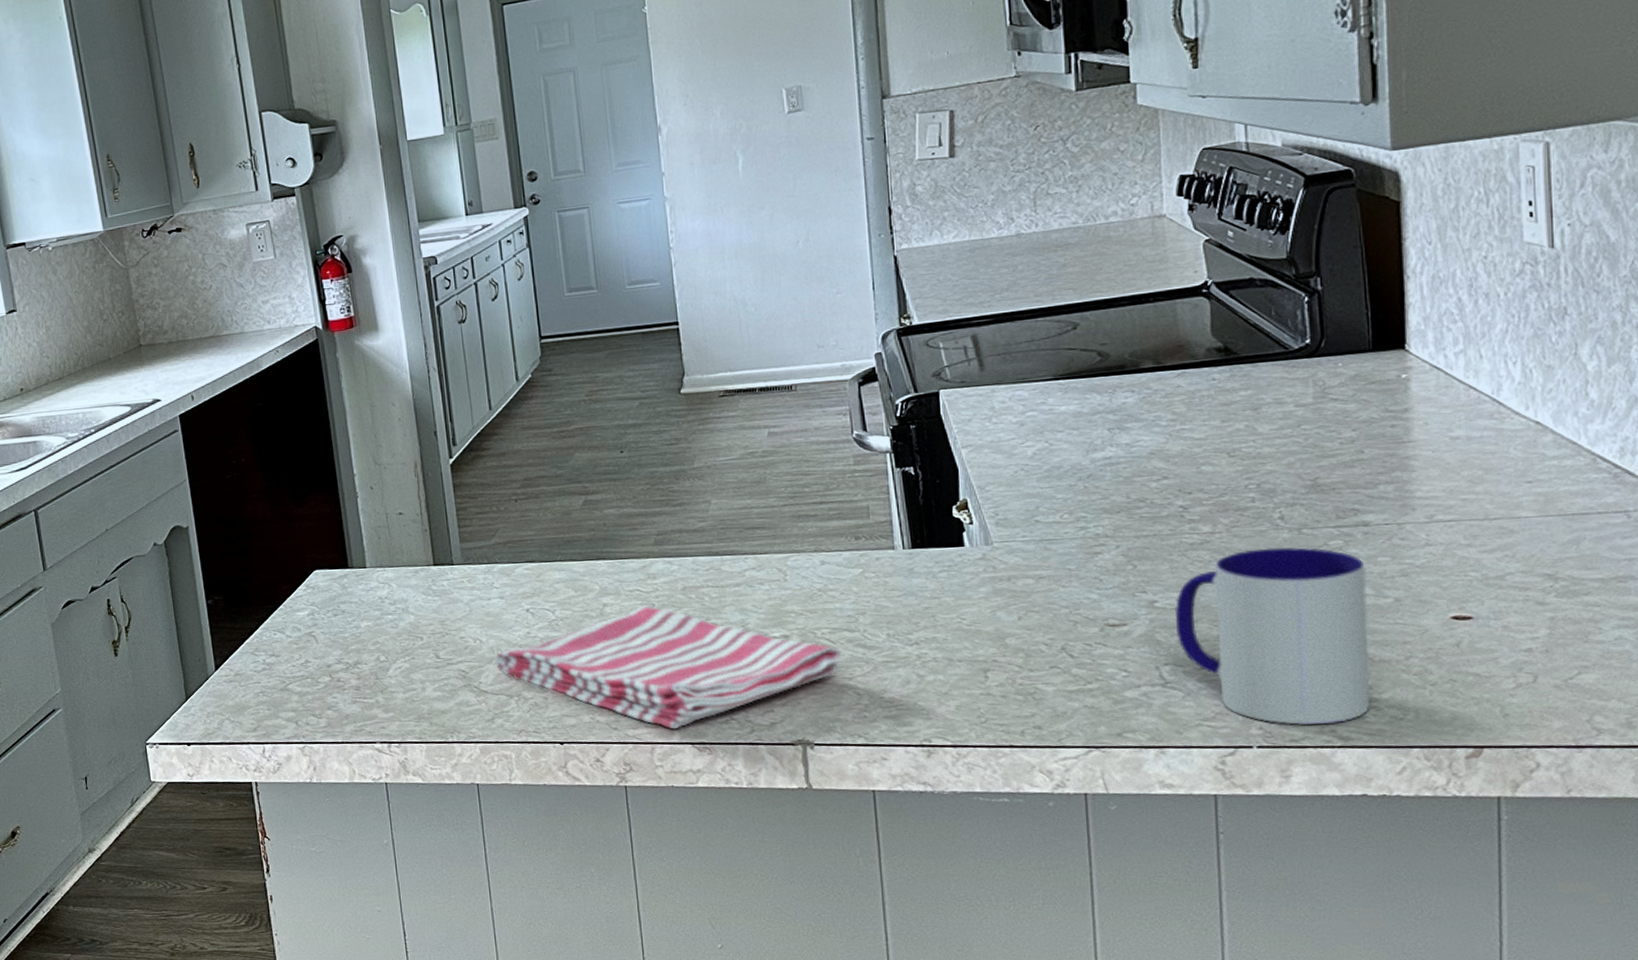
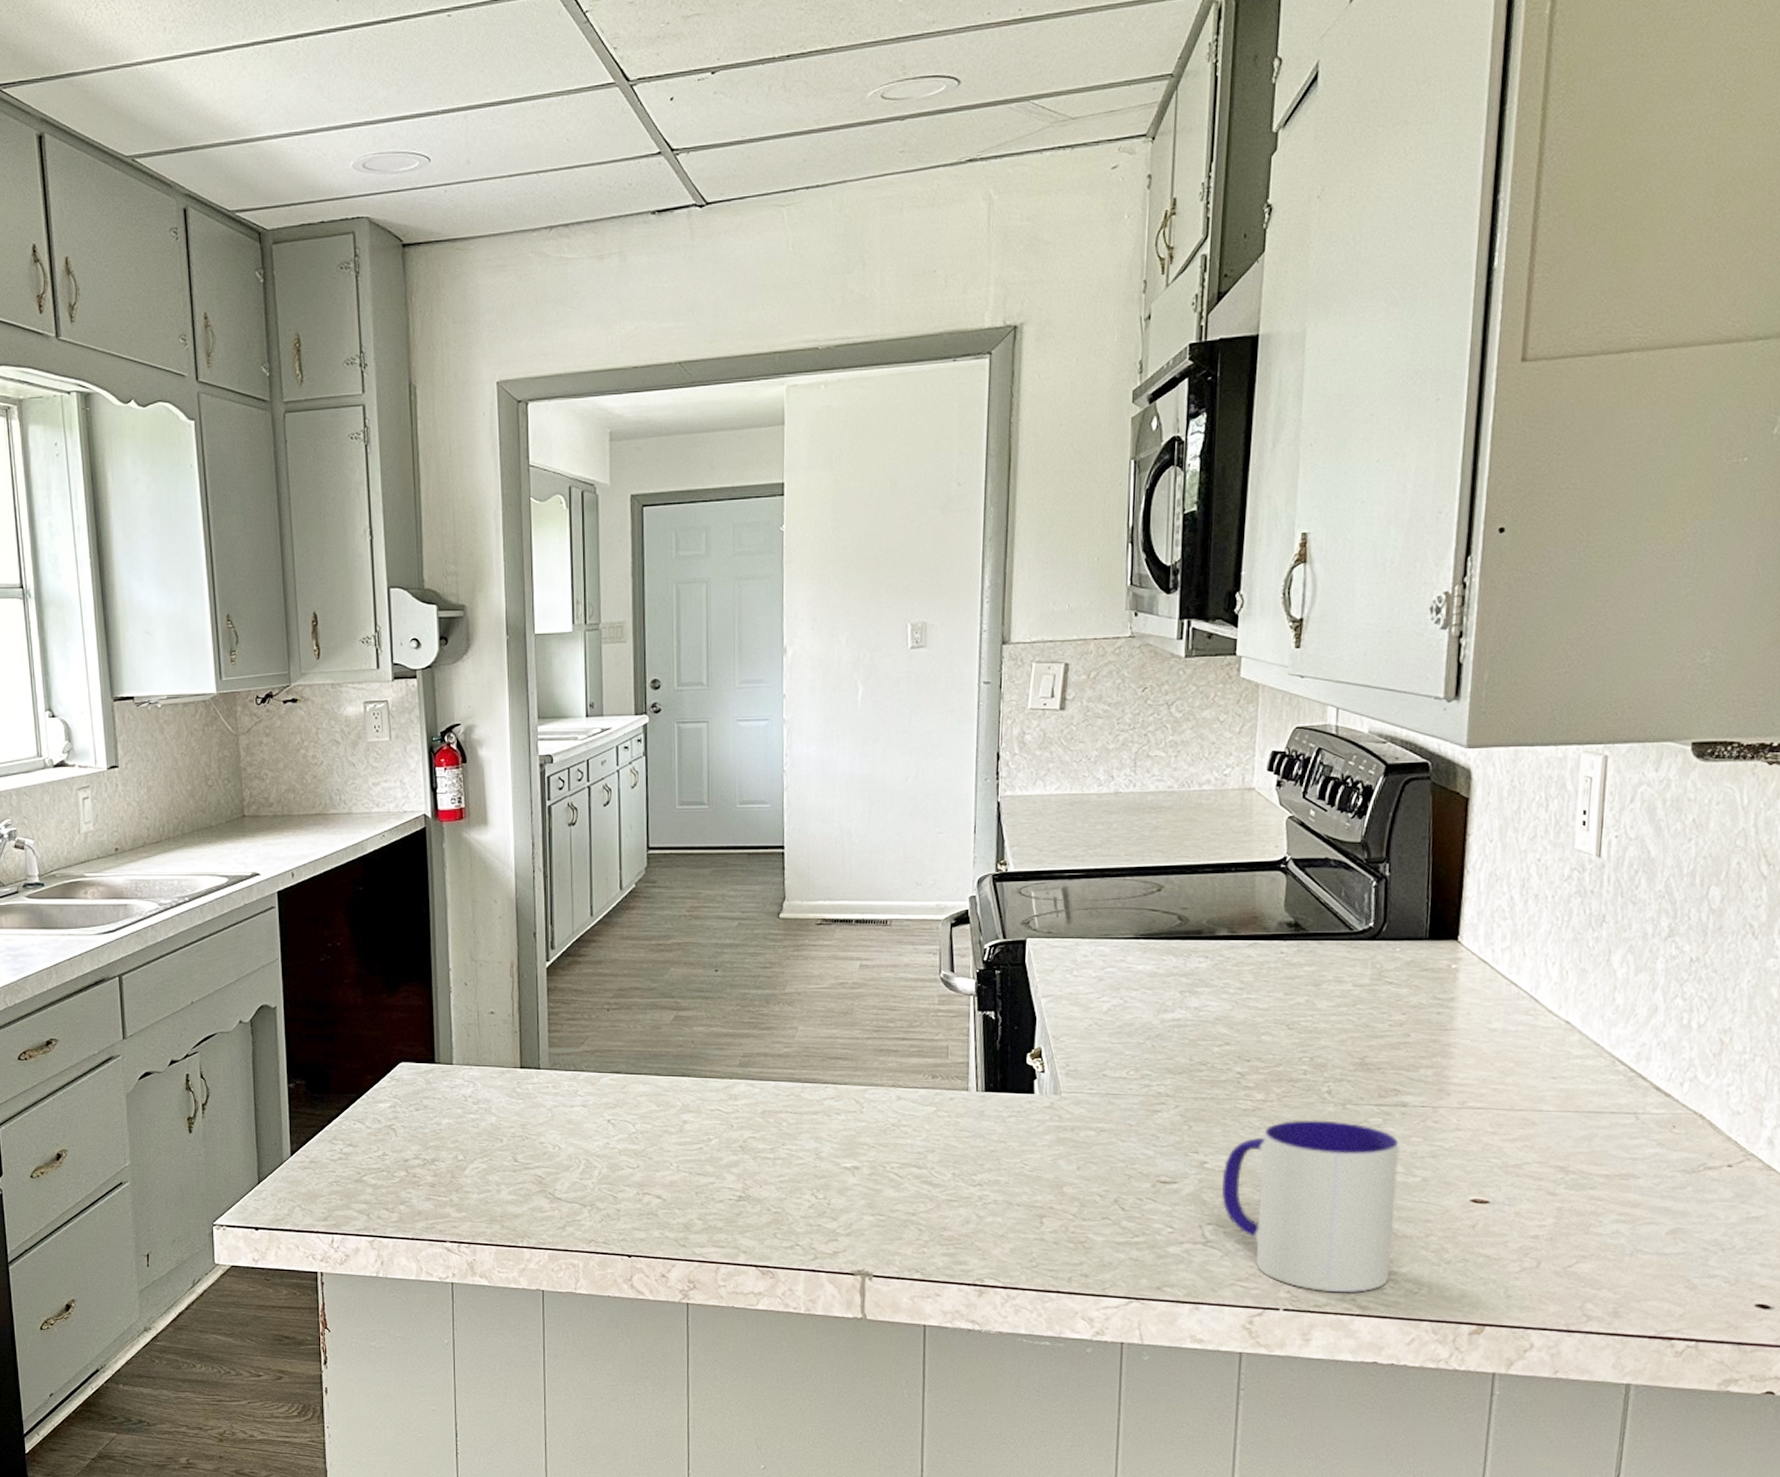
dish towel: present [495,606,841,730] -> none [572,1126,907,1251]

